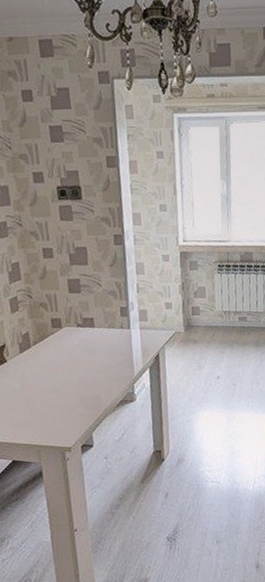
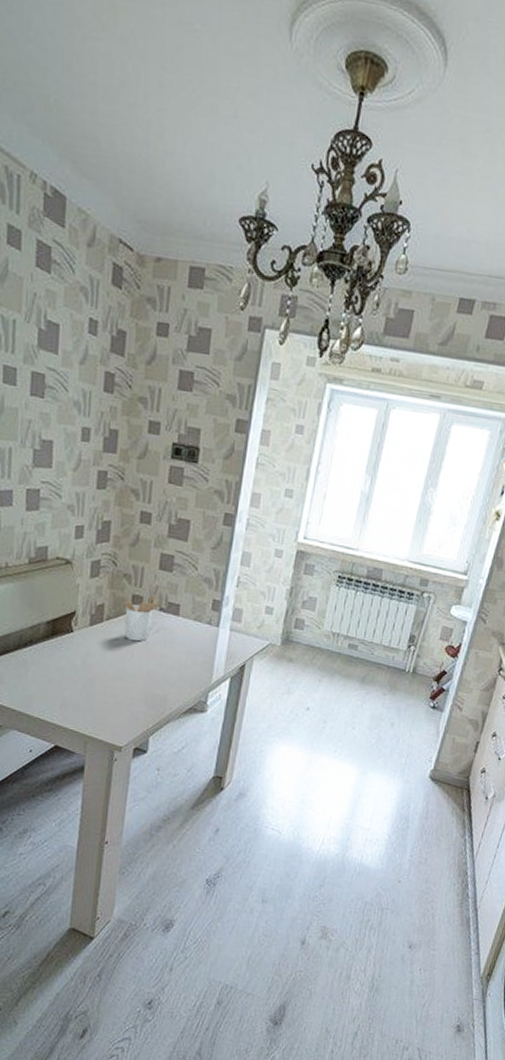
utensil holder: none [45,315,77,358] -> present [124,594,160,642]

